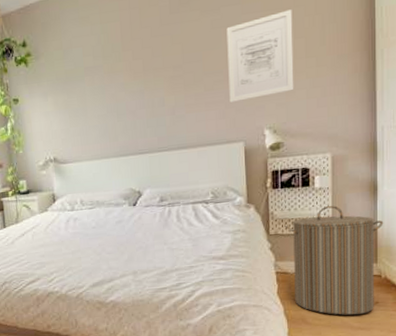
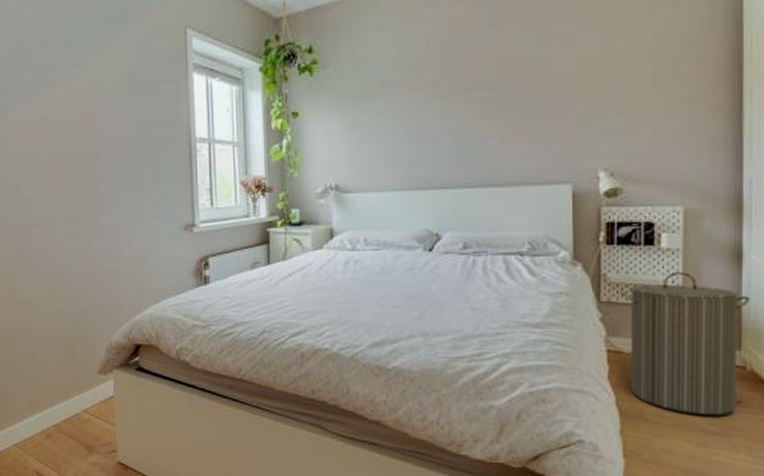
wall art: present [226,9,294,102] -> none [556,30,639,135]

